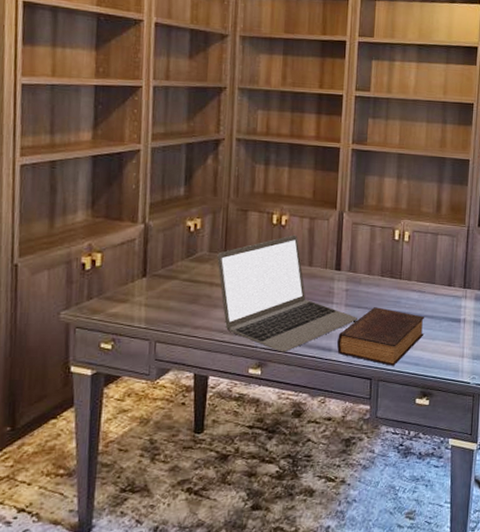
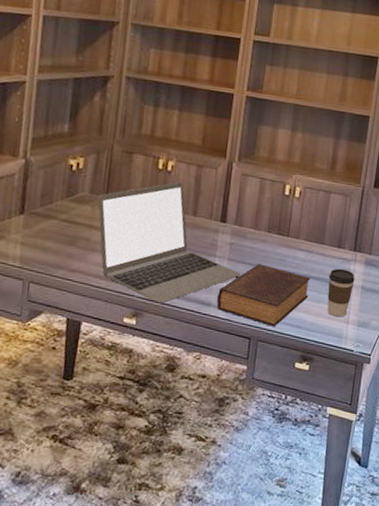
coffee cup: none [441,305,467,352] -> present [327,268,355,317]

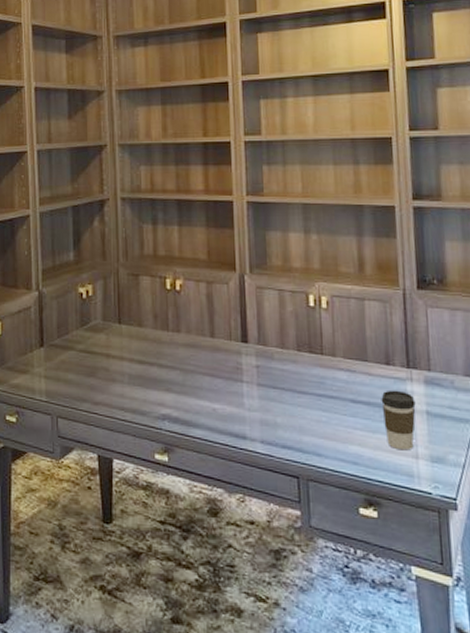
laptop: present [98,181,240,304] -> none [111,301,274,437]
book: present [216,264,310,326] -> none [252,388,360,463]

